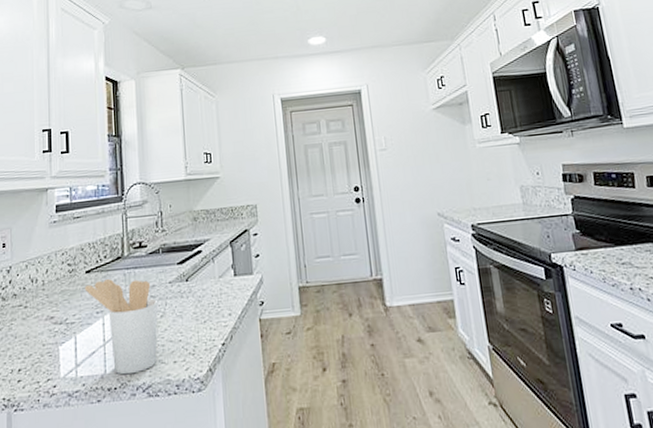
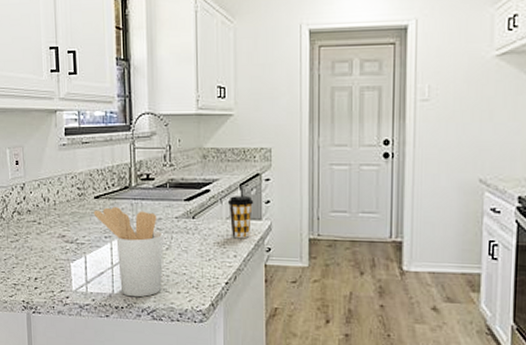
coffee cup: none [219,252,245,296] -> present [227,196,254,238]

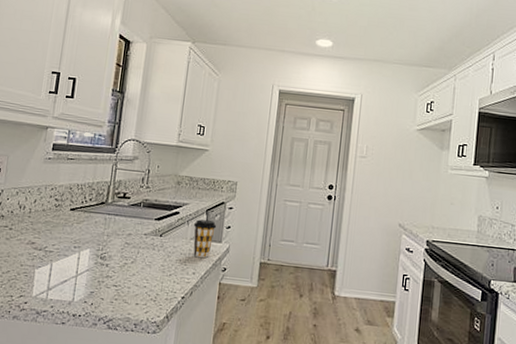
utensil holder: present [93,206,163,298] -> none [67,219,131,307]

